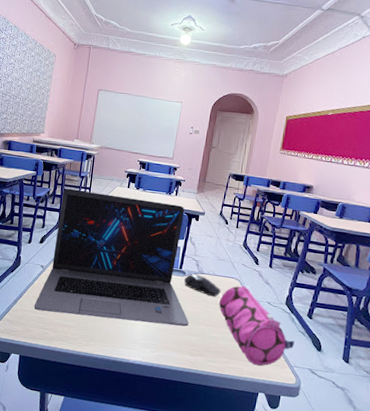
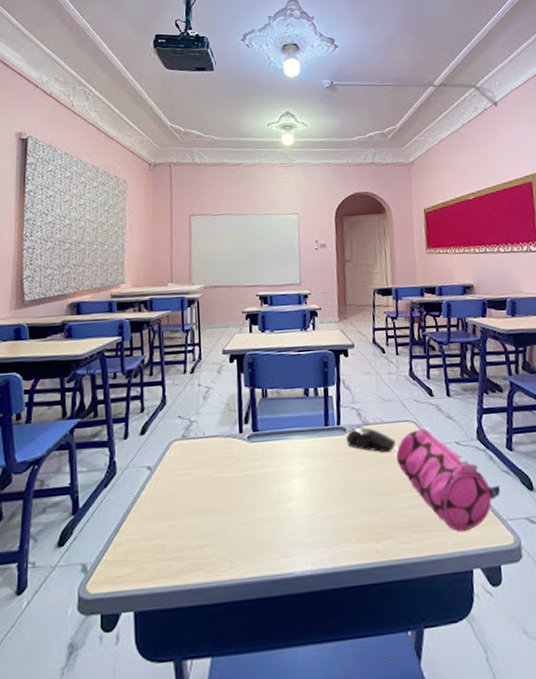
laptop: present [34,188,189,327] -> none [145,341,364,536]

